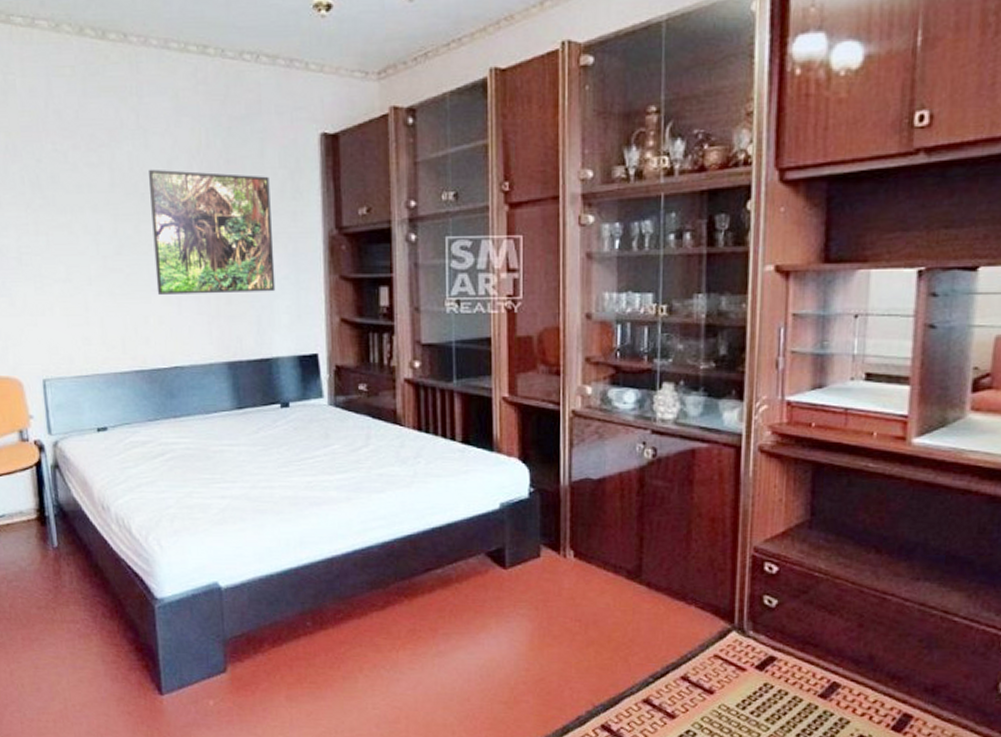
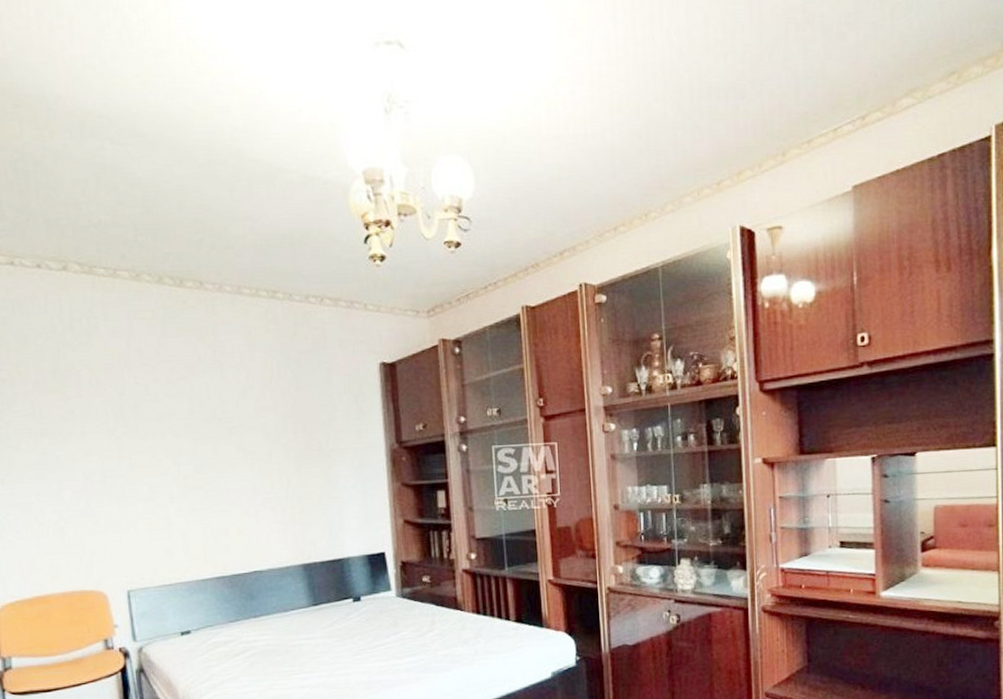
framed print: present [149,169,276,294] -> none [226,397,345,507]

